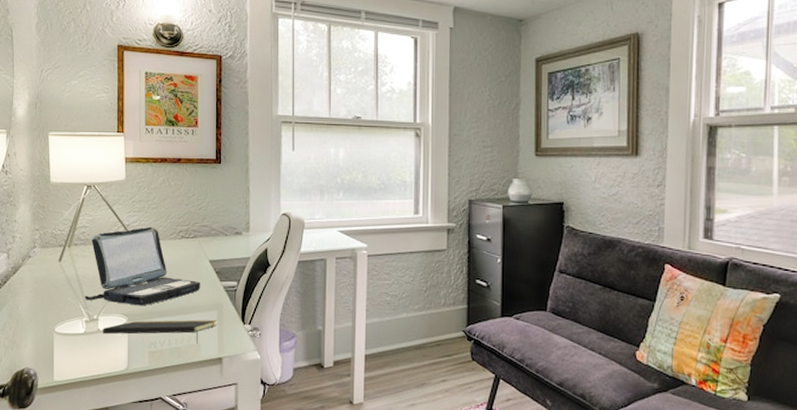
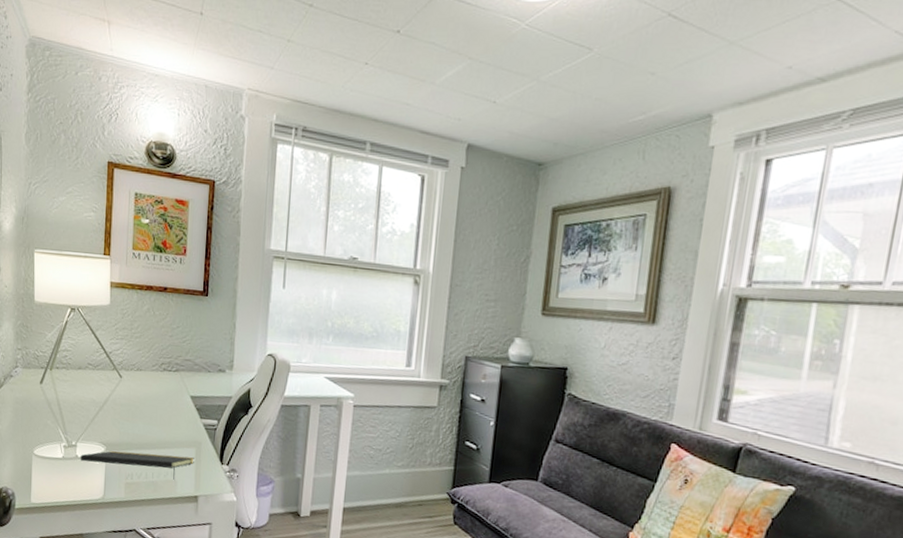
laptop: present [85,226,200,306] -> none [64,355,180,437]

